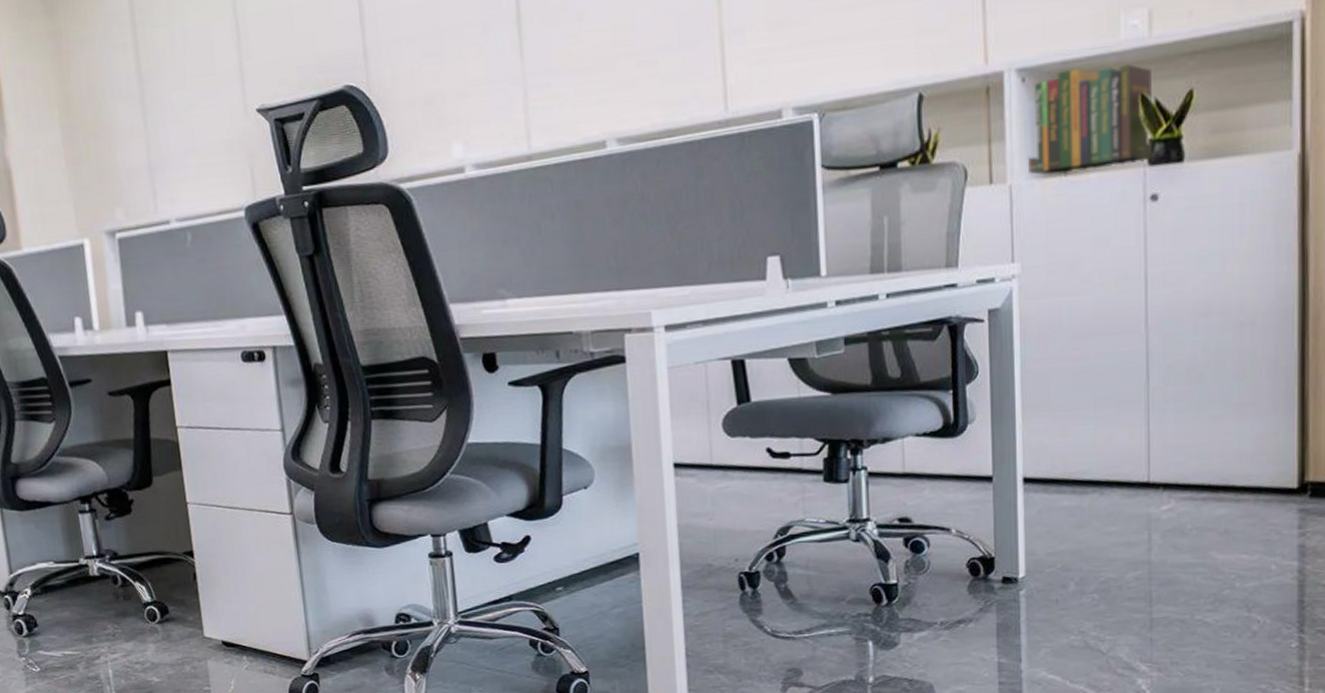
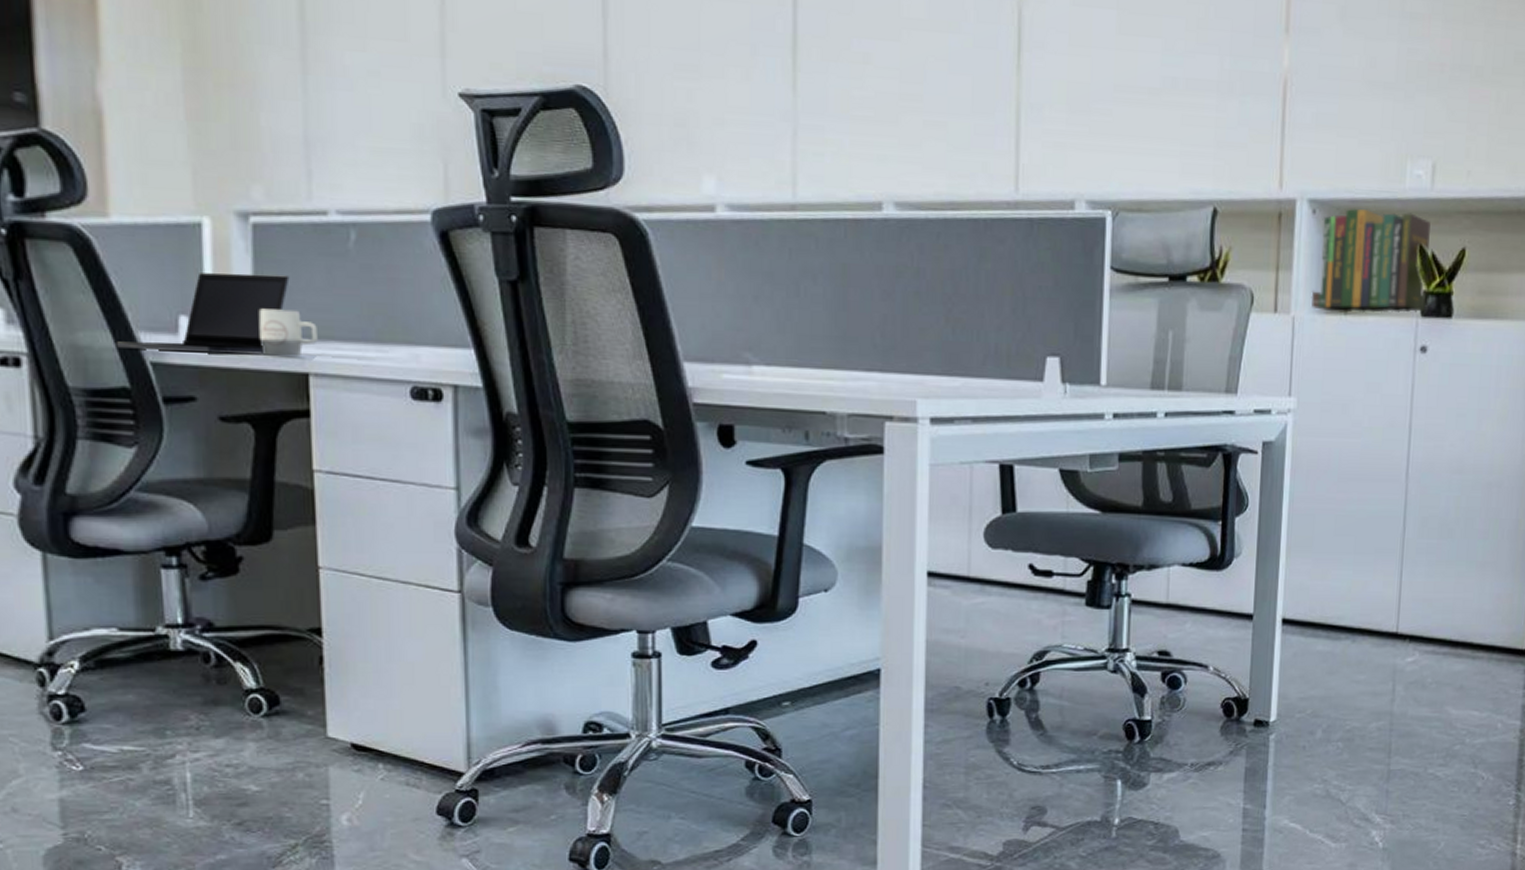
laptop computer: none [34,276,148,348] -> present [116,272,290,354]
mug: none [128,302,171,341] -> present [258,308,318,358]

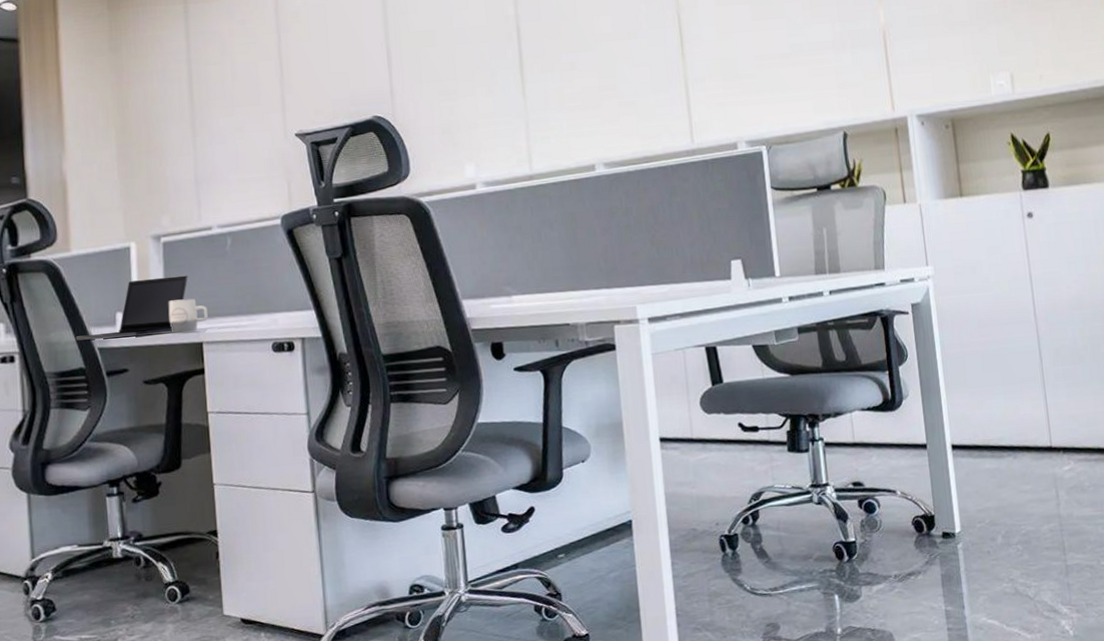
books: present [1311,208,1431,314] -> none [930,113,1025,197]

